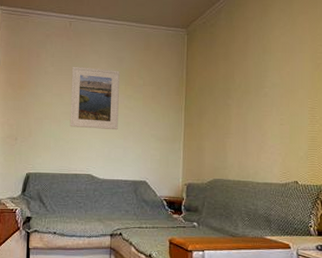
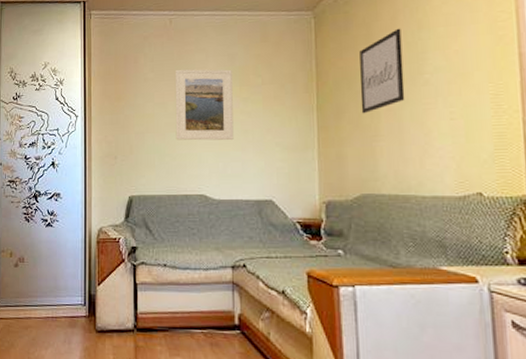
wall art: none [218,50,251,116] -> present [359,28,405,114]

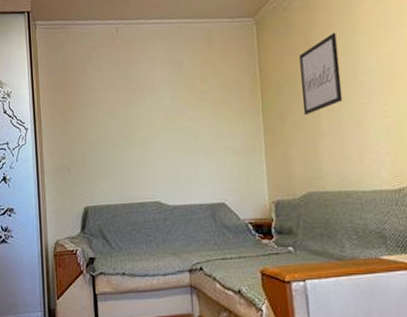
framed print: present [175,69,234,141] -> none [124,76,185,149]

